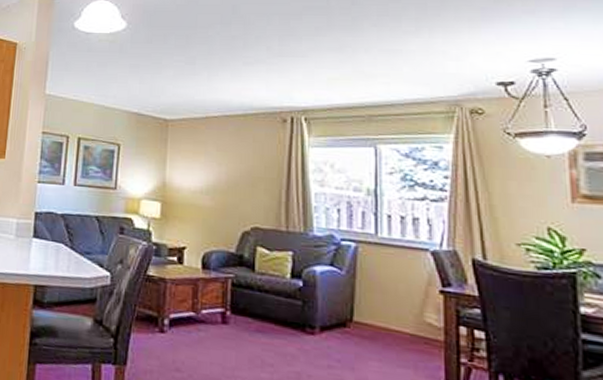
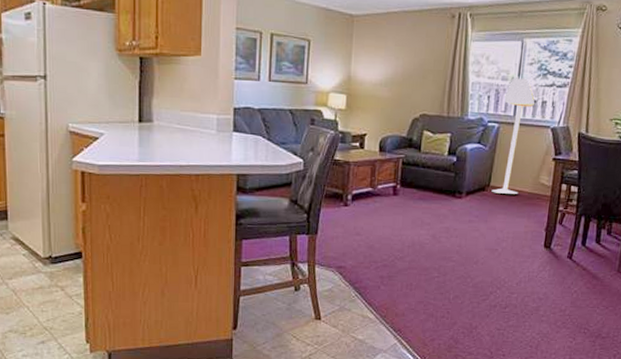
floor lamp: none [356,187,402,335] -> present [491,76,535,194]

